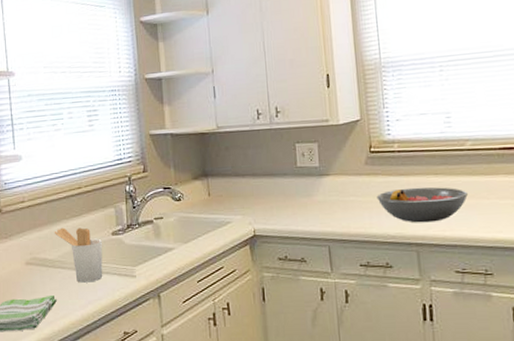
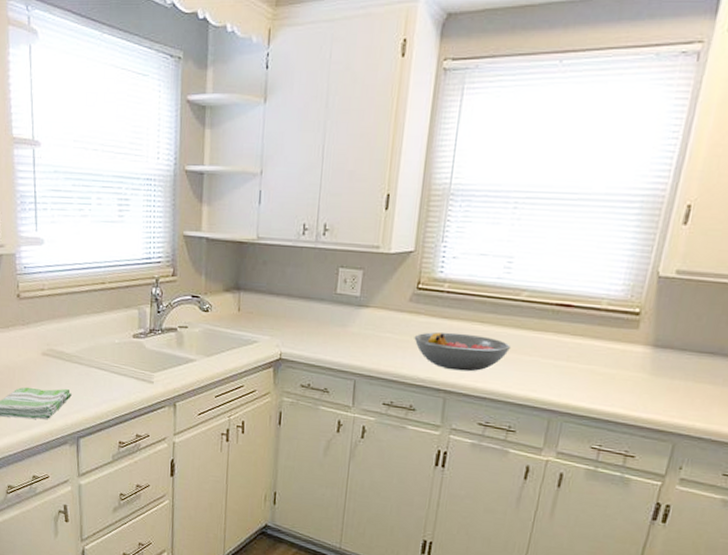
utensil holder: present [54,227,103,283] -> none [73,322,122,382]

